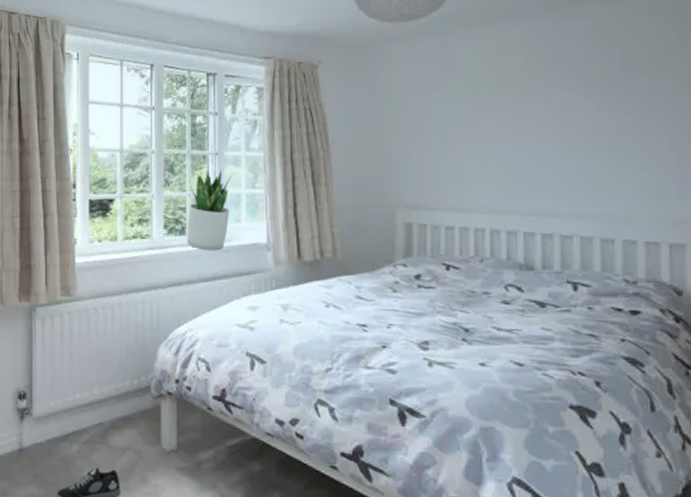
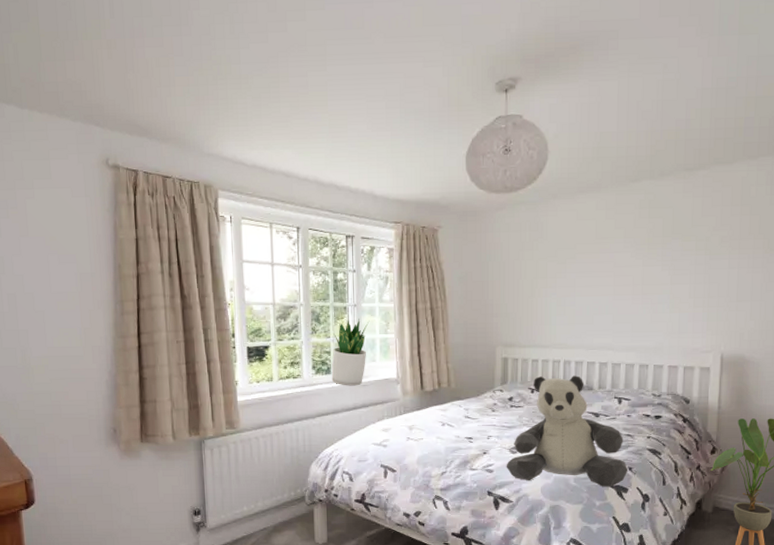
teddy bear: none [414,249,595,407] -> present [506,375,629,487]

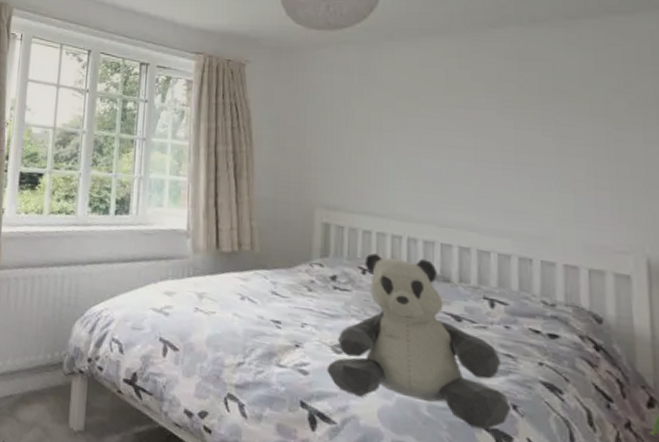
planter: present [331,319,370,386] -> none [109,155,159,234]

